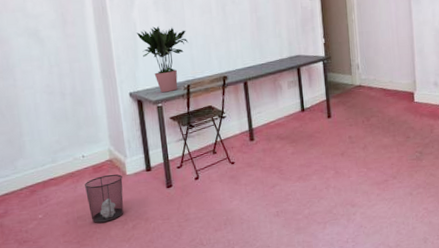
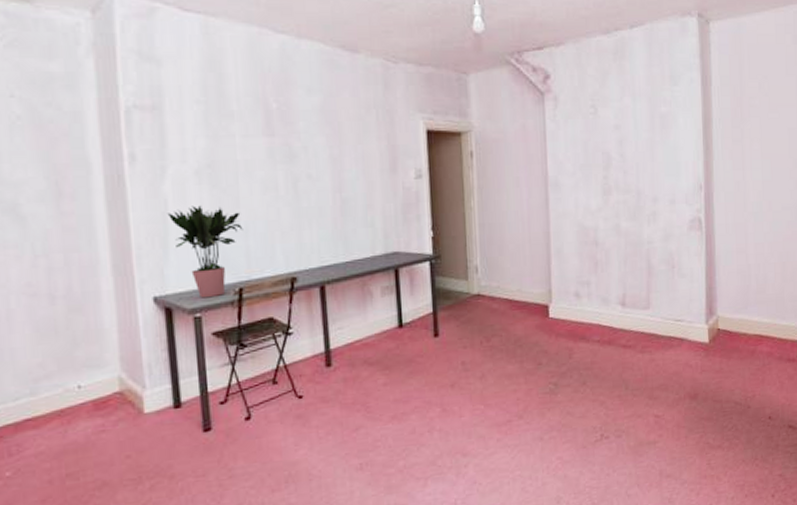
waste bin: present [85,174,124,224] -> none [80,412,138,484]

